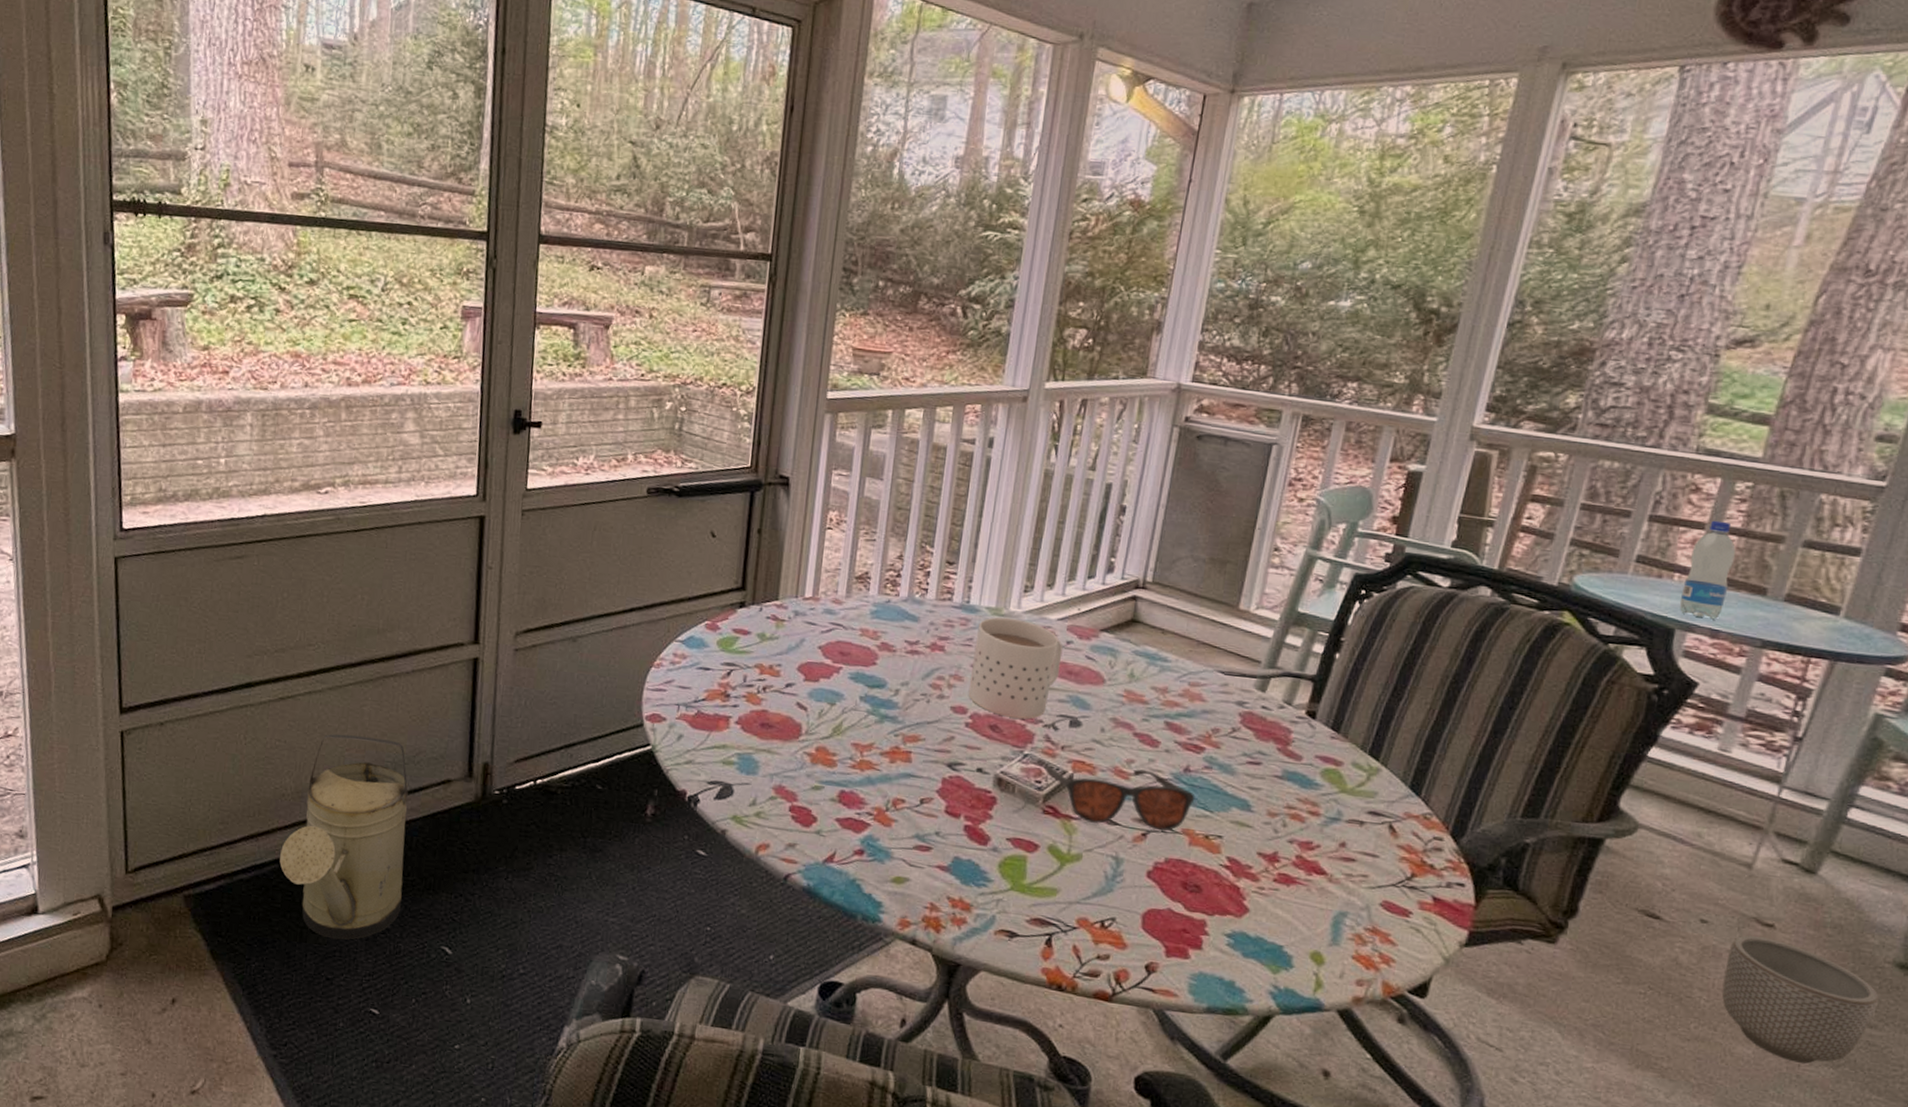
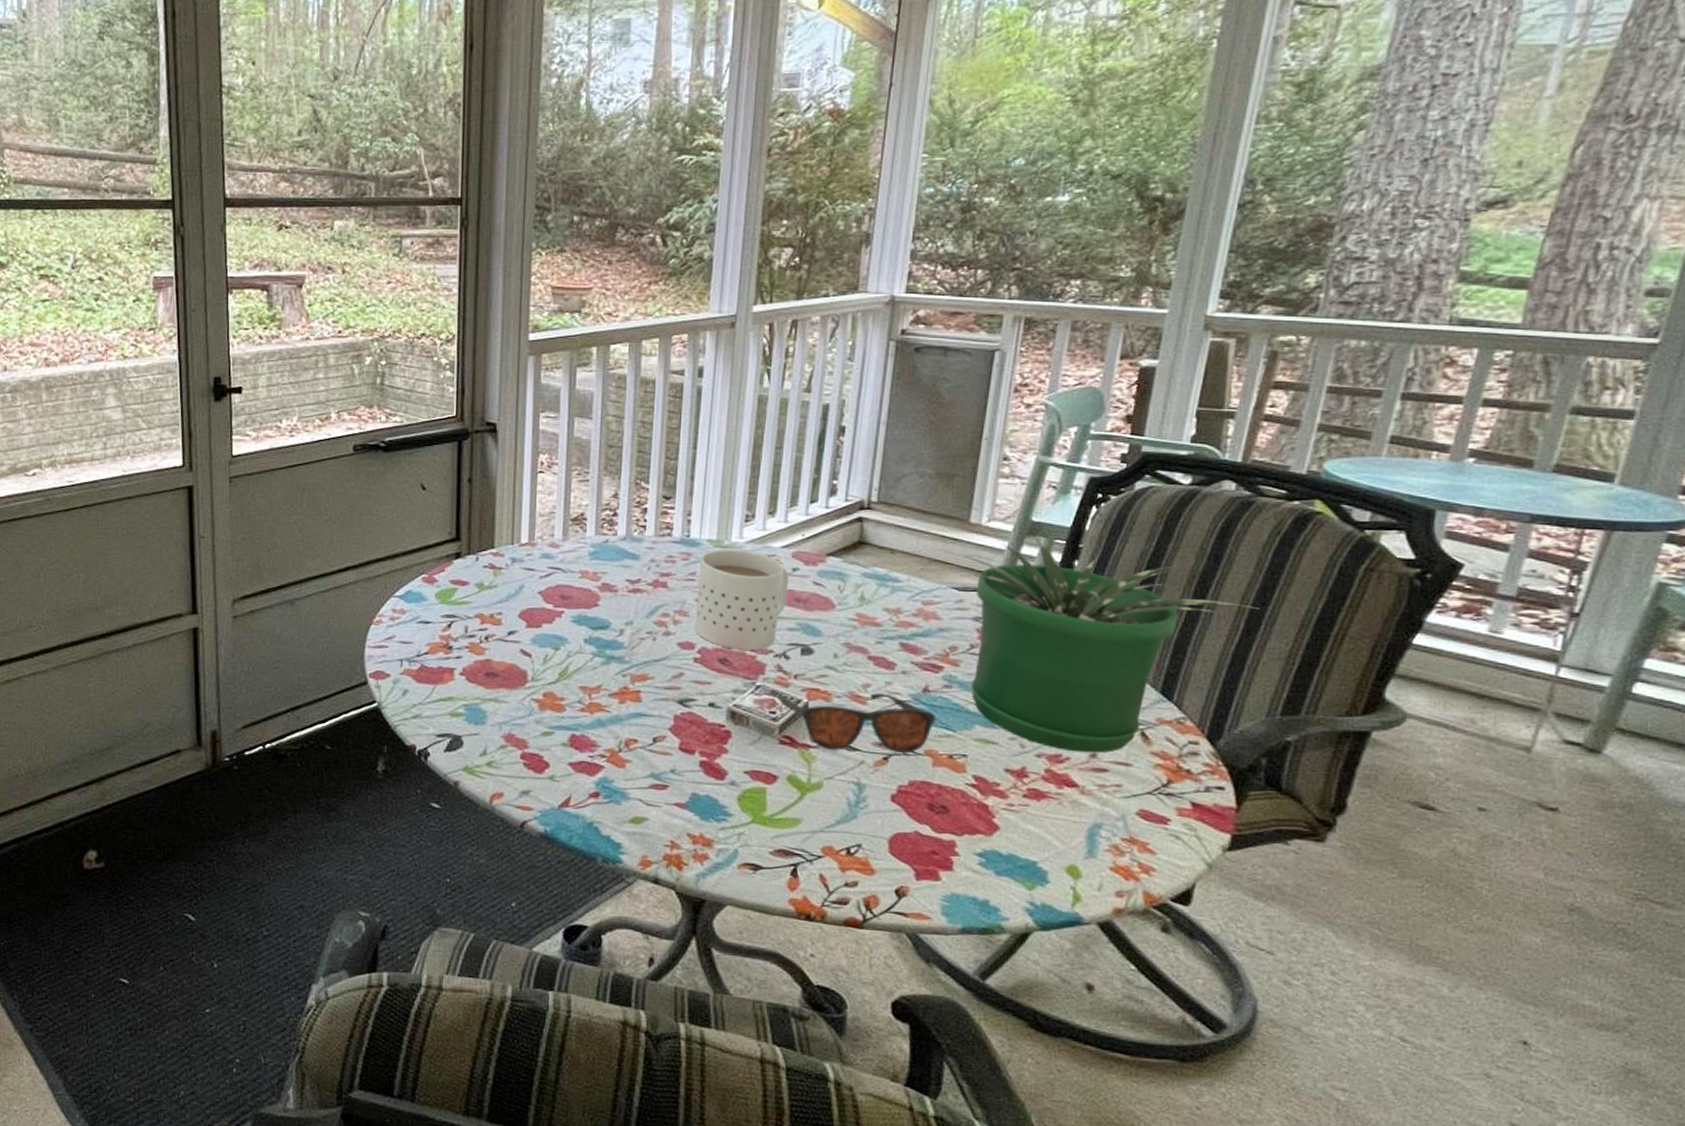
watering can: present [279,734,408,940] -> none [19,712,142,914]
planter: none [1203,629,1507,843] -> present [934,539,1260,753]
bottle: present [1679,520,1737,620] -> none [1439,393,1498,497]
planter: present [1721,935,1879,1064] -> none [1504,821,1675,949]

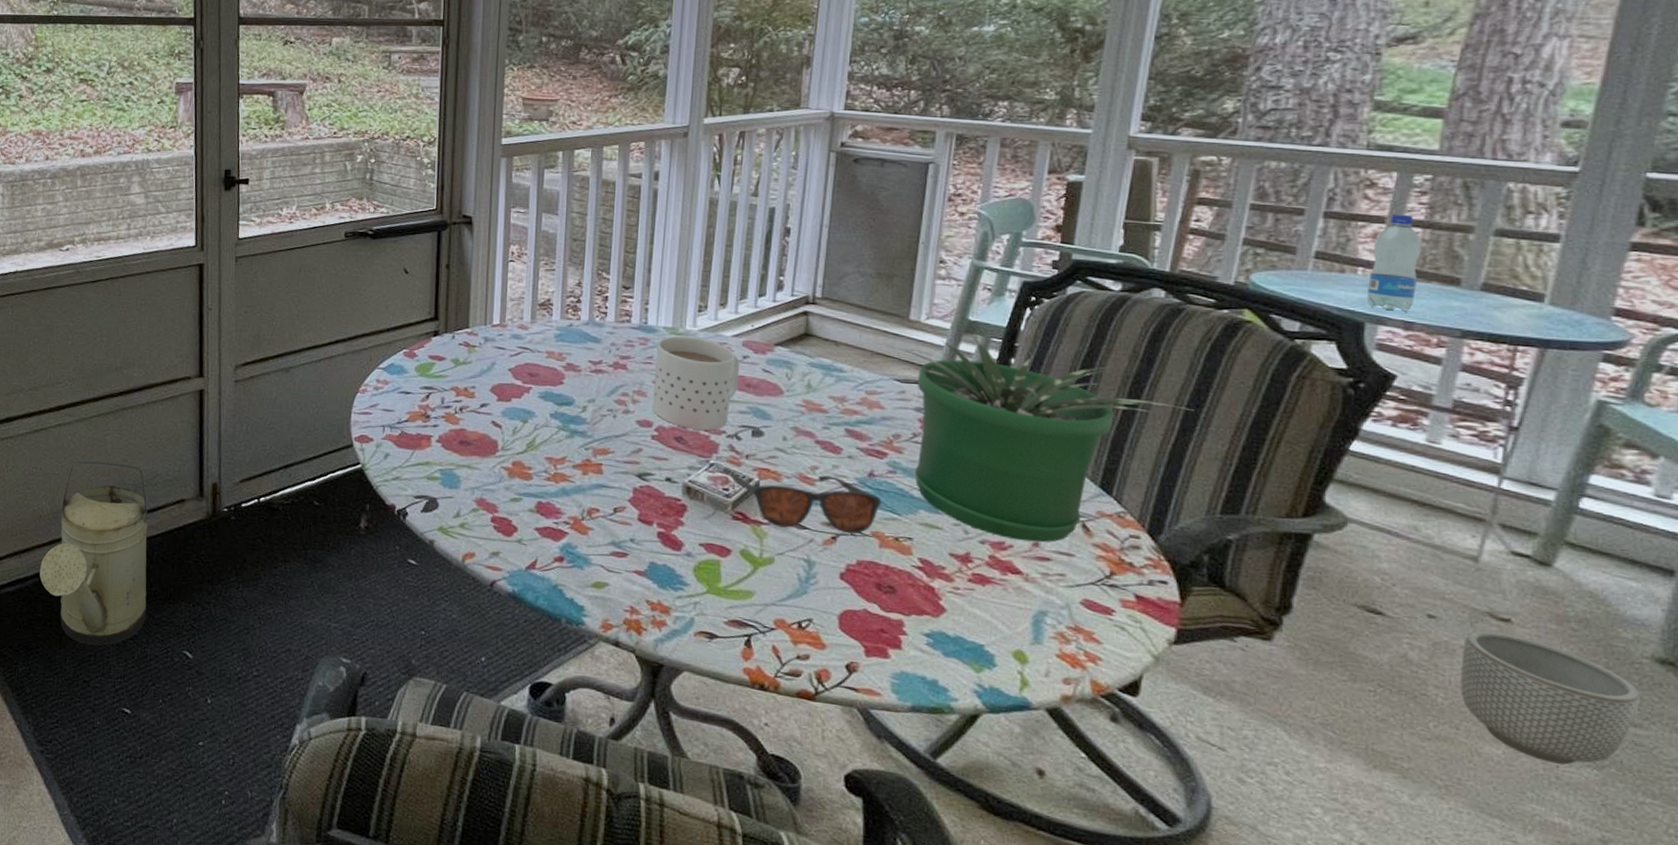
watering can: none [19,712,142,914] -> present [40,460,148,646]
bottle: none [1439,393,1498,497] -> present [1366,214,1422,312]
planter: none [1504,821,1675,949] -> present [1460,630,1640,765]

